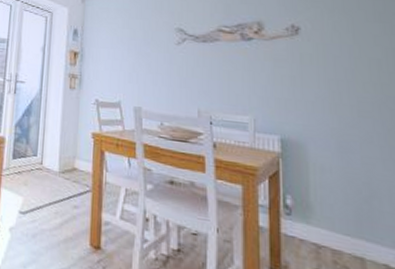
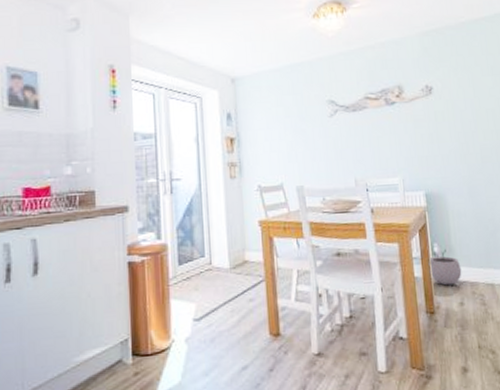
plant pot: none [278,204,321,247] -> present [428,249,462,286]

